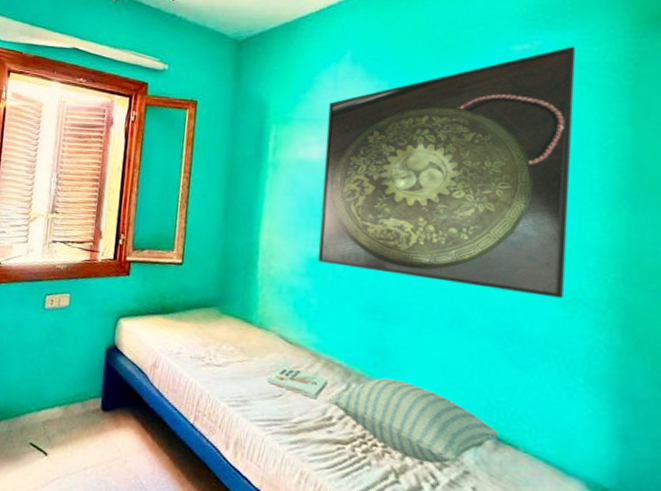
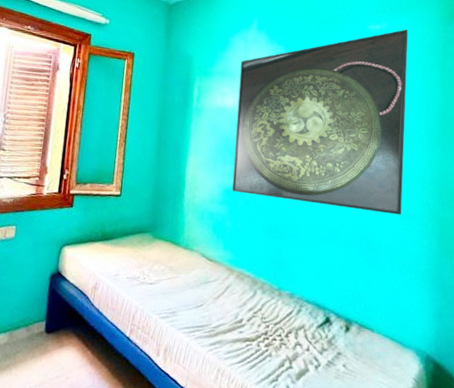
book: present [267,365,328,400] -> none [191,279,239,306]
pillow: present [329,378,499,464] -> none [240,284,361,350]

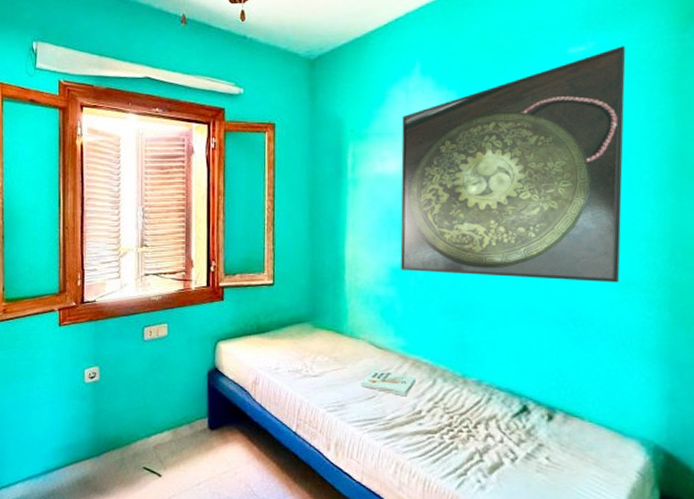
book: none [191,279,239,306] -> present [361,369,416,397]

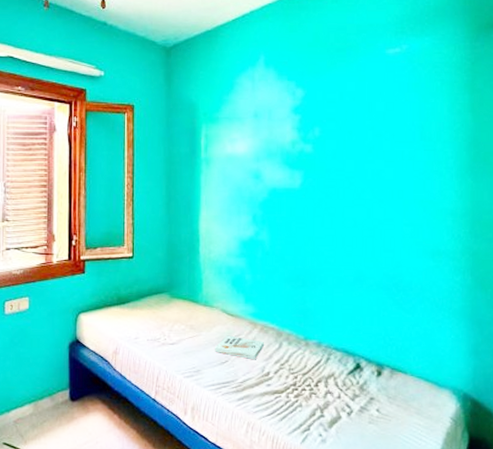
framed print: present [400,45,627,283] -> none [248,49,432,252]

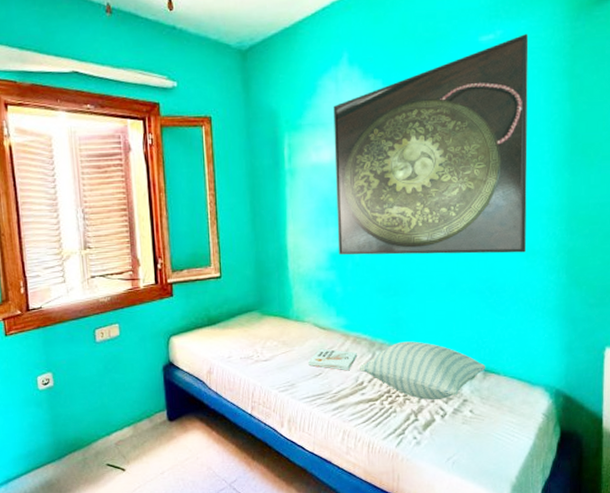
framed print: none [248,49,432,252] -> present [333,33,529,255]
pillow: none [266,333,393,397] -> present [360,341,486,401]

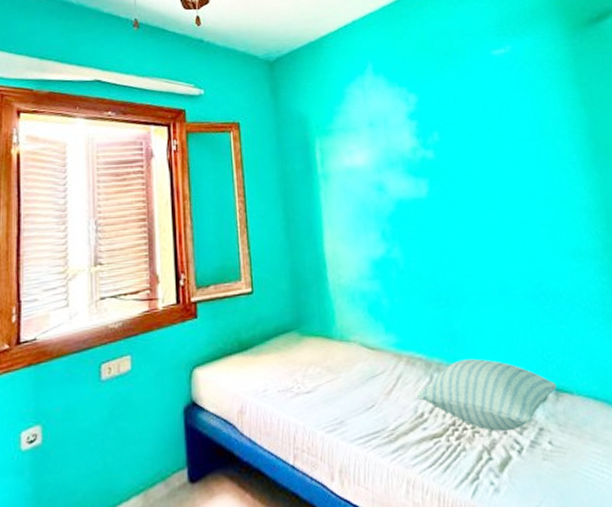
book: present [308,348,357,371] -> none [358,373,413,401]
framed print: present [333,33,529,255] -> none [362,48,573,263]

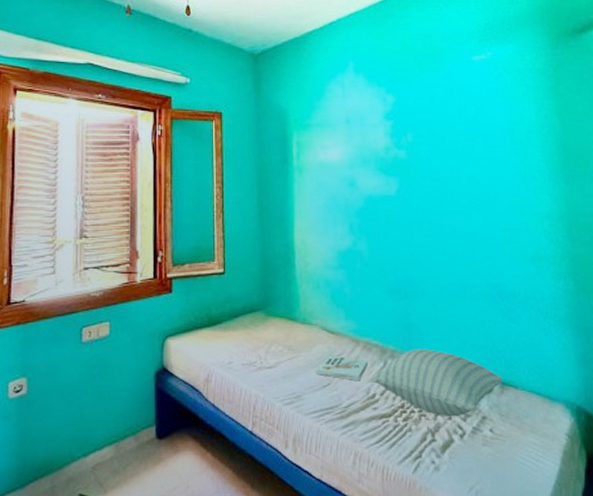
book: none [358,373,413,401] -> present [316,355,368,382]

